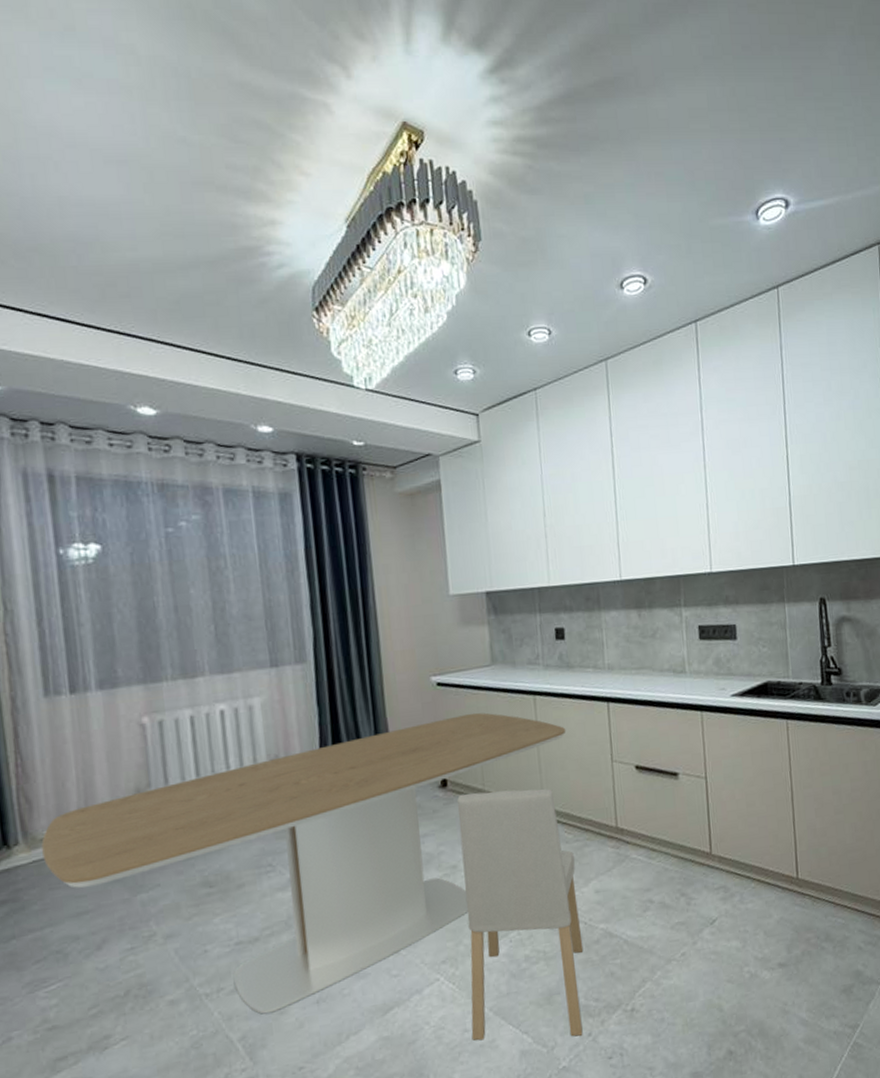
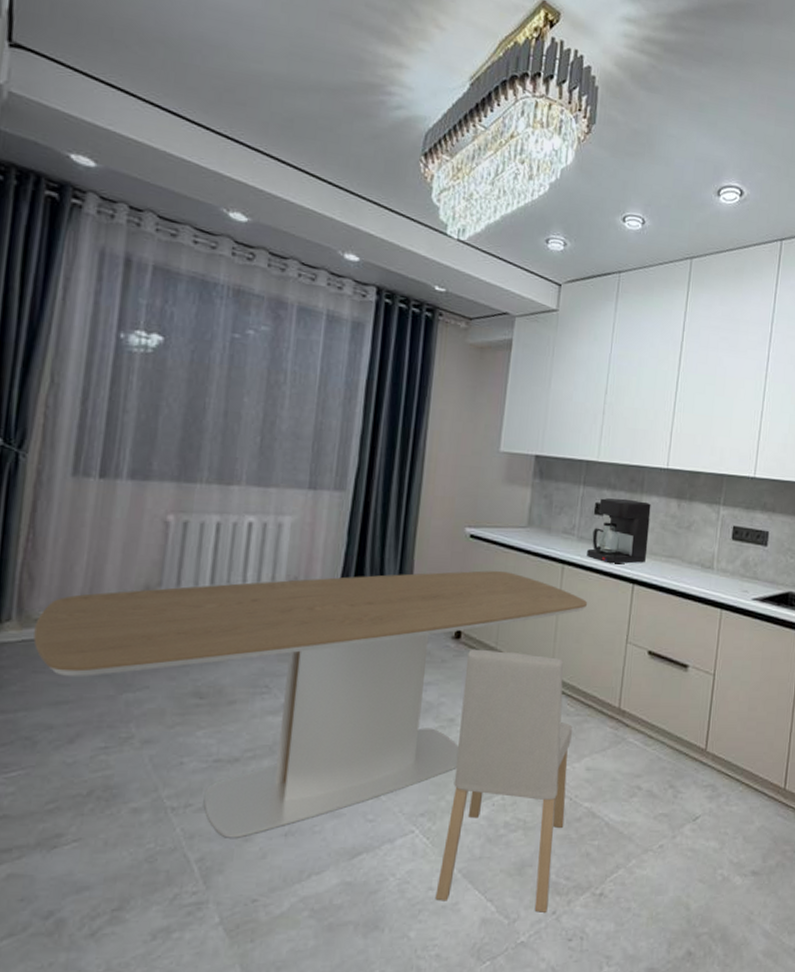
coffee maker: none [555,618,617,687] -> present [587,498,651,564]

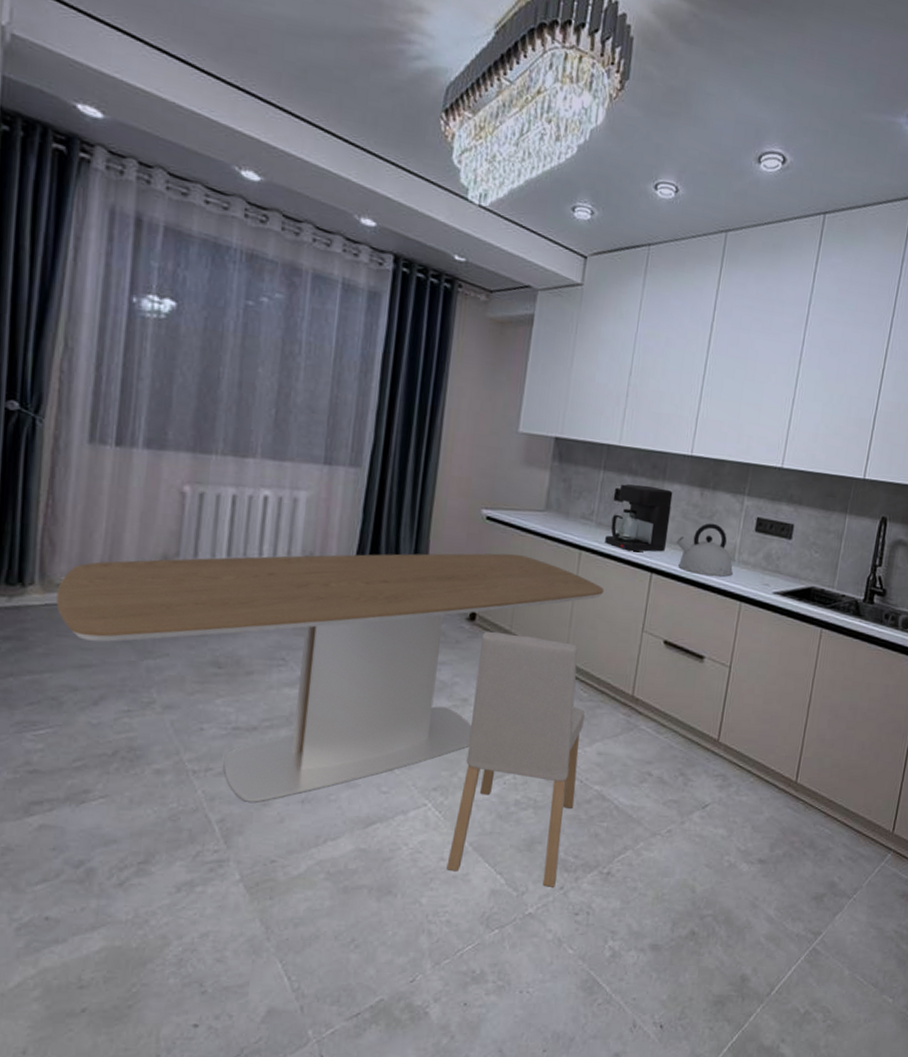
kettle: none [656,533,713,586] -> present [676,523,734,578]

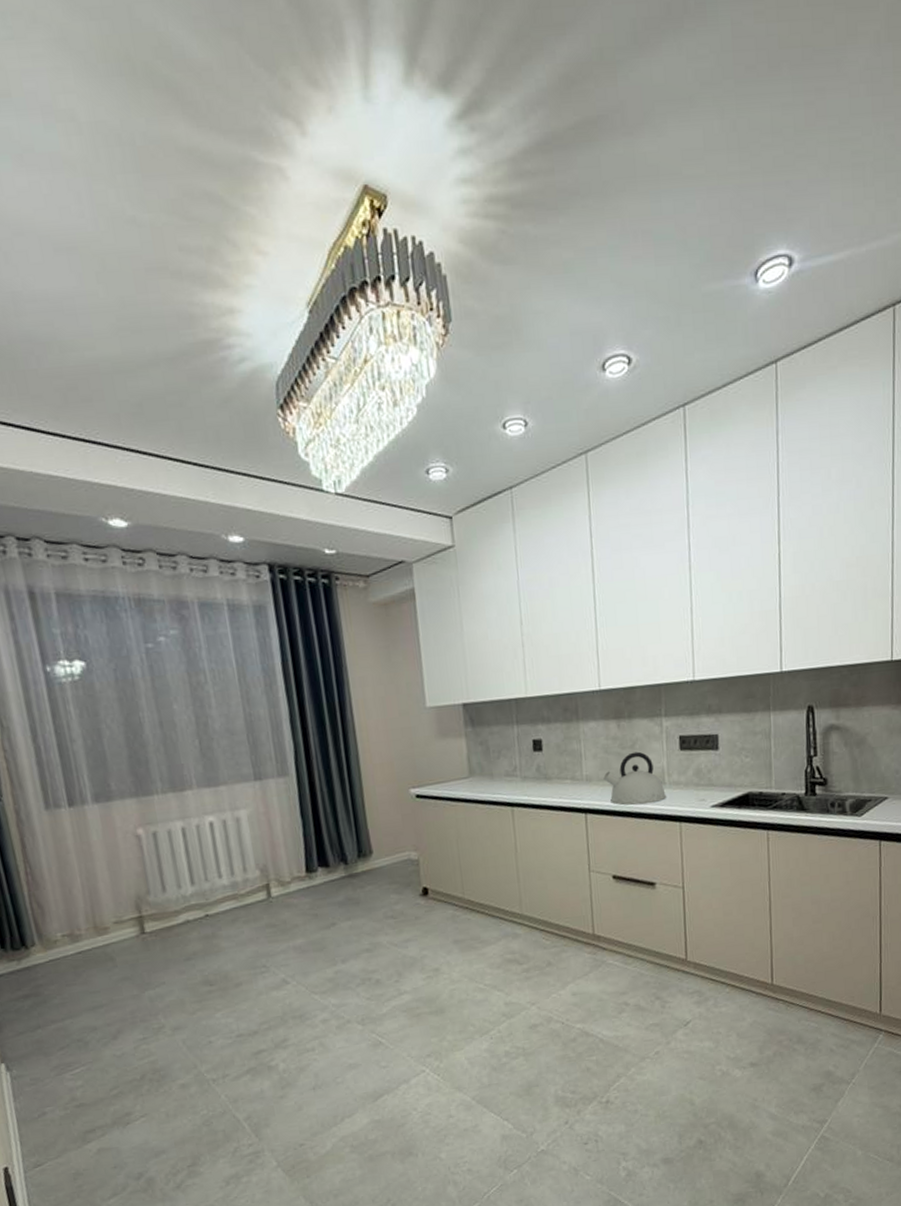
dining table: present [56,553,605,802] -> none [55,824,544,1098]
dining chair: present [446,631,585,887] -> none [438,897,561,1126]
coffee maker: present [605,484,673,552] -> none [533,729,595,798]

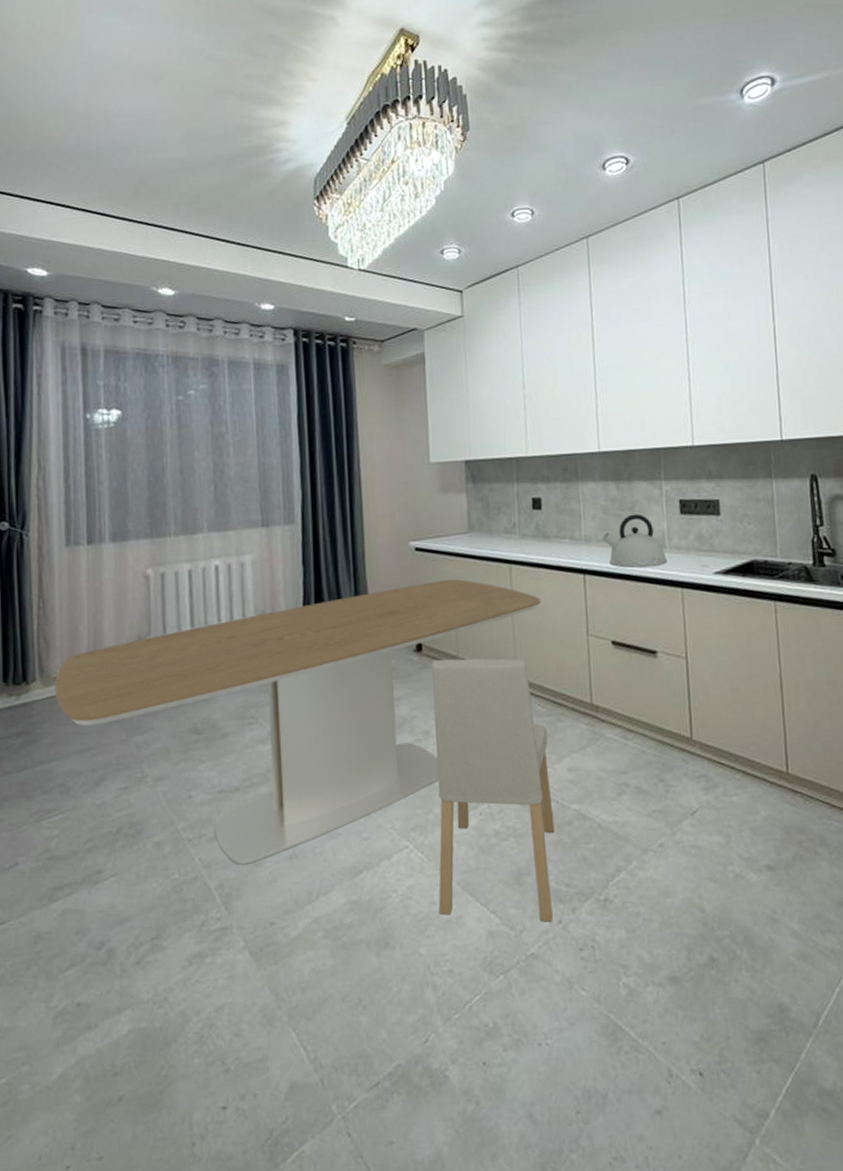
dining table: none [55,824,544,1098] -> present [55,579,541,865]
dining chair: none [438,897,561,1126] -> present [431,658,555,922]

